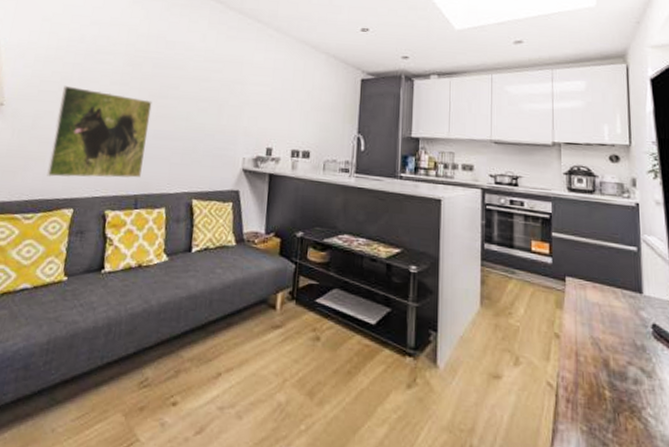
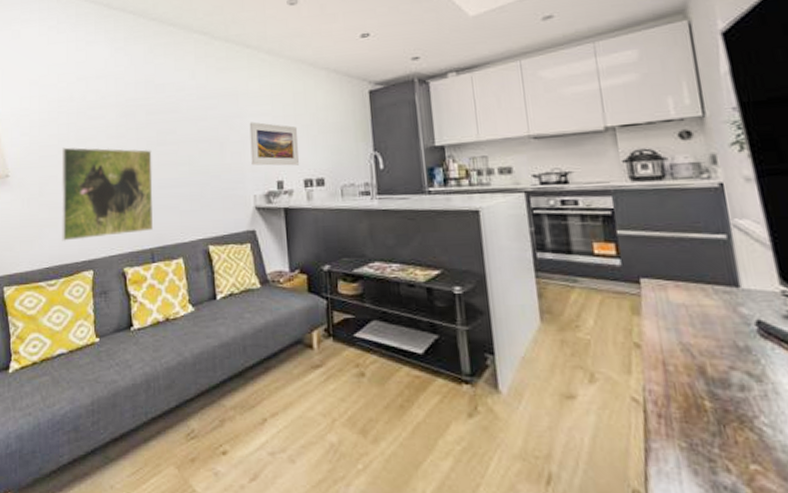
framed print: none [245,90,293,136] -> present [249,121,300,166]

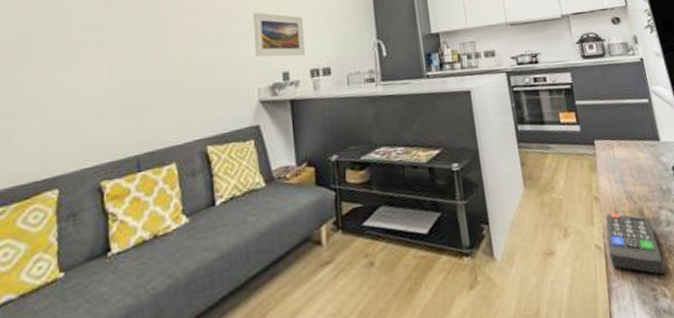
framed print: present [60,147,154,241] -> none [15,43,141,157]
remote control: none [648,365,732,445] -> present [605,213,665,274]

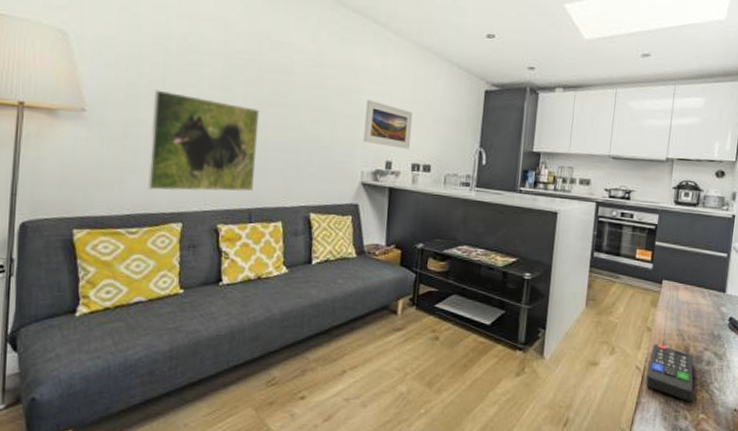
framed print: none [15,43,141,157] -> present [147,89,260,192]

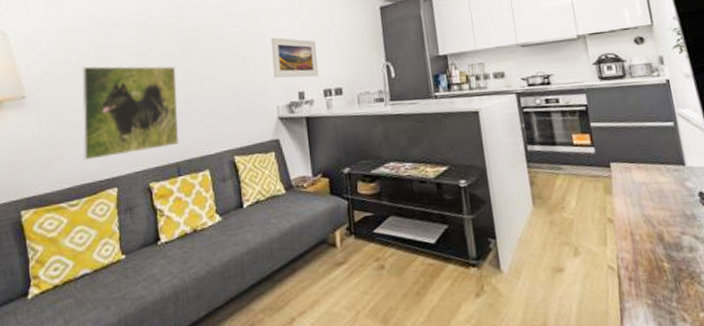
remote control: present [646,344,694,401] -> none [620,236,686,299]

